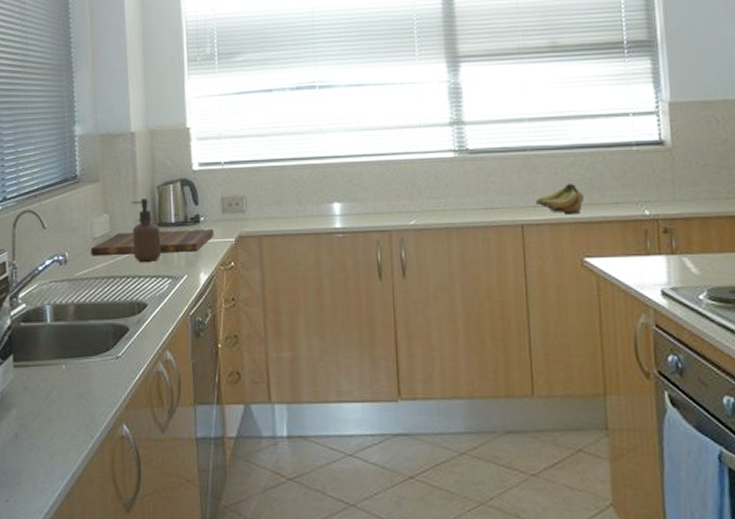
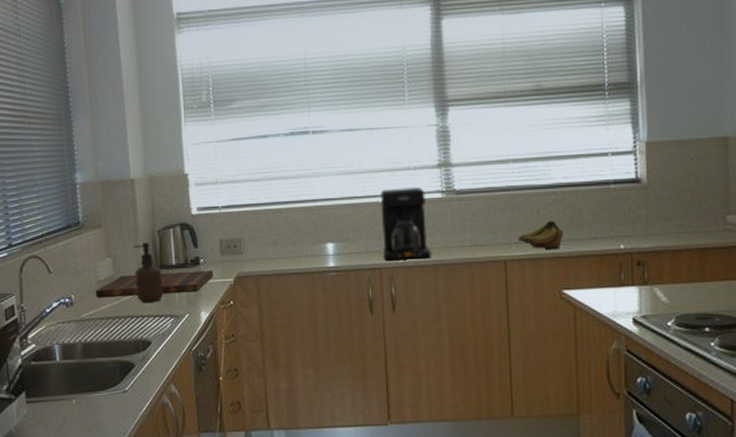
coffee maker: none [389,146,444,223] -> present [380,187,431,261]

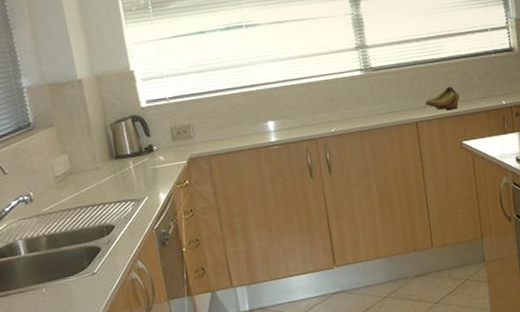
cutting board: present [96,269,214,298] -> none [54,154,168,192]
soap dispenser: present [133,242,163,302] -> none [87,136,122,191]
coffee maker: present [380,187,431,261] -> none [309,68,357,131]

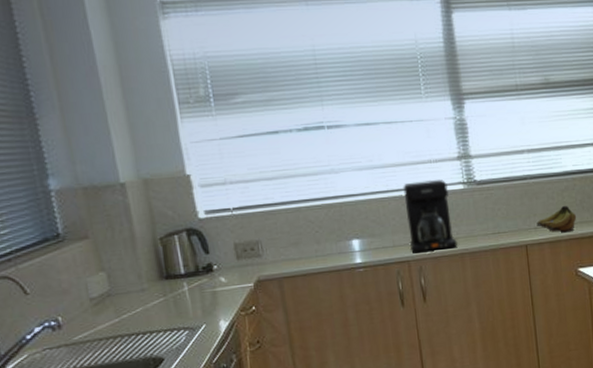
coffee maker: none [309,68,357,131] -> present [403,180,457,253]

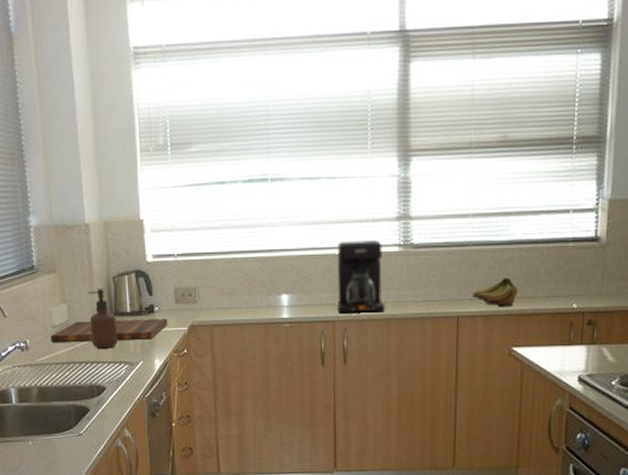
cutting board: none [89,275,231,317] -> present [51,318,168,343]
soap dispenser: none [130,252,173,317] -> present [87,289,117,349]

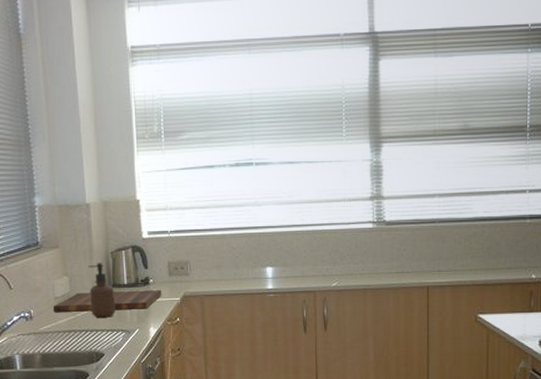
coffee maker: present [336,240,385,314] -> none [317,218,361,285]
fruit: present [472,278,519,307] -> none [440,252,482,278]

